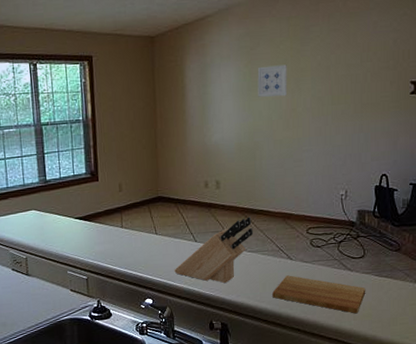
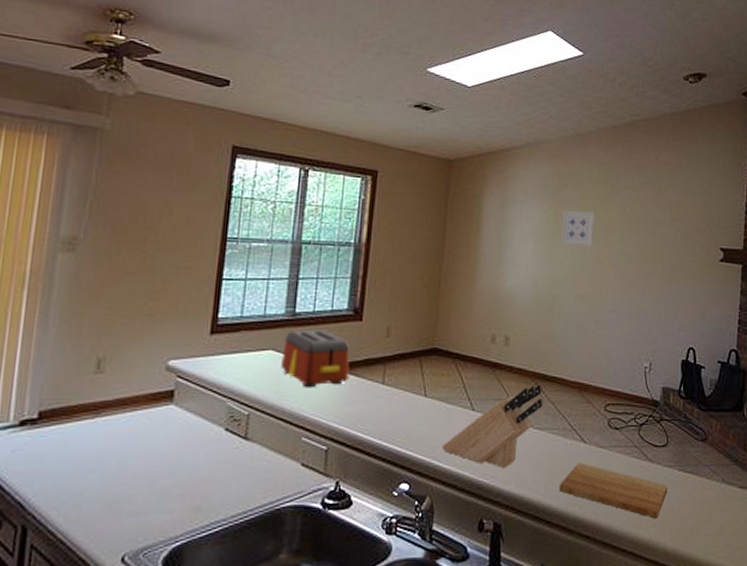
toaster: none [42,191,95,236] -> present [281,329,350,388]

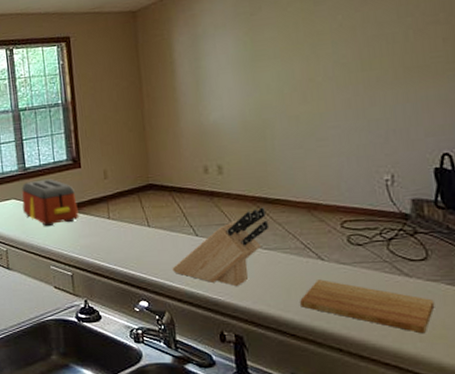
wall art: present [561,210,595,247] -> none [260,28,302,68]

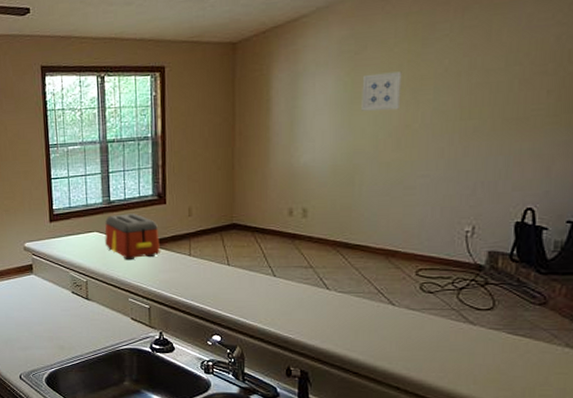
knife block: present [172,207,270,287] -> none [247,252,347,327]
wall art: none [260,28,302,68] -> present [361,71,402,111]
cutting board: present [300,279,435,334] -> none [366,323,493,377]

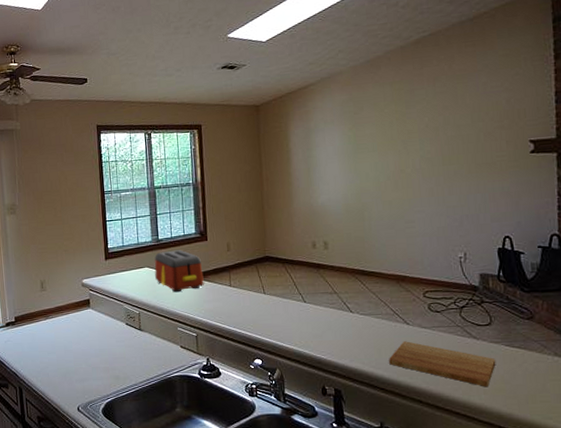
wall art: present [361,71,402,111] -> none [362,127,395,159]
cutting board: none [366,323,493,377] -> present [389,341,496,387]

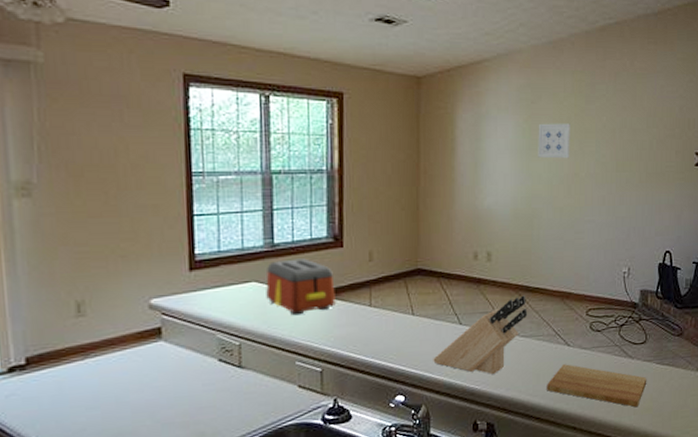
knife block: none [283,278,366,347] -> present [433,295,528,375]
wall art: none [362,127,395,159] -> present [538,123,570,159]

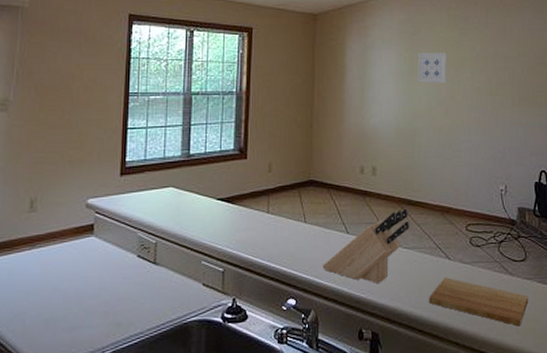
toaster: present [266,258,336,316] -> none [181,168,238,219]

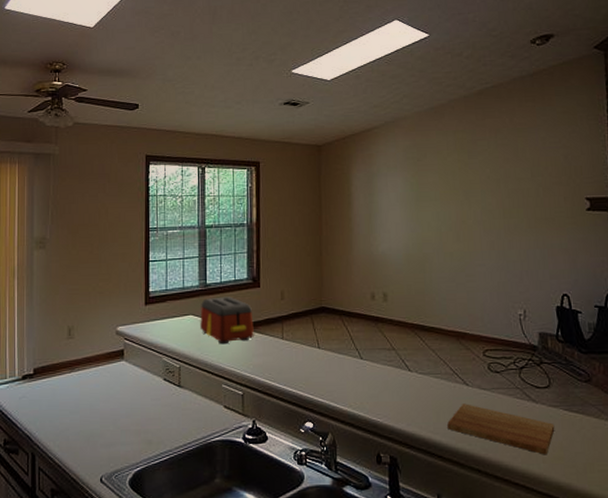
toaster: none [181,168,238,219] -> present [200,296,254,345]
knife block: present [322,208,410,284] -> none [338,334,425,409]
wall art: present [417,52,447,84] -> none [424,176,457,208]

